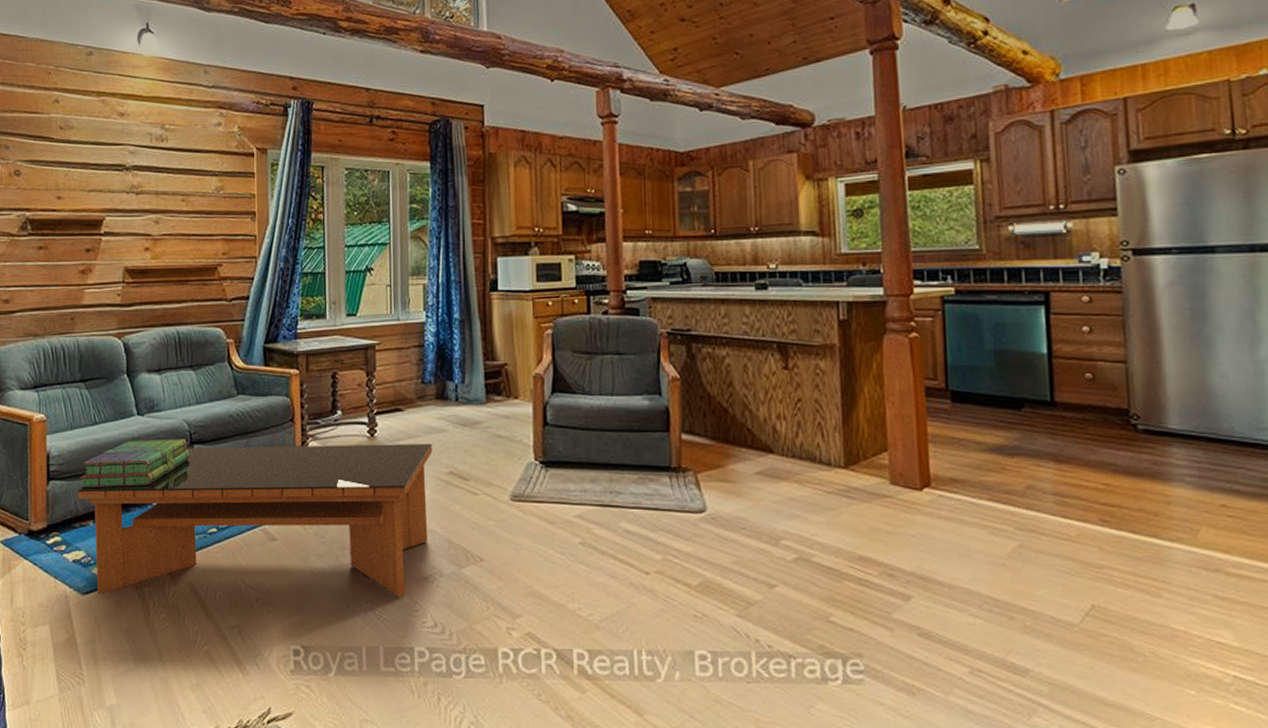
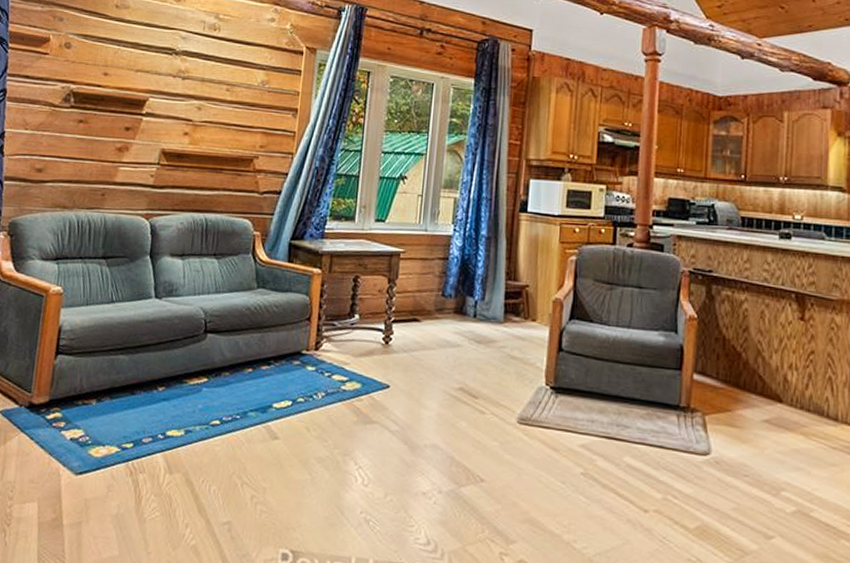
coffee table: present [77,443,433,596] -> none [83,336,446,509]
stack of books: present [79,439,190,489] -> none [87,322,203,370]

